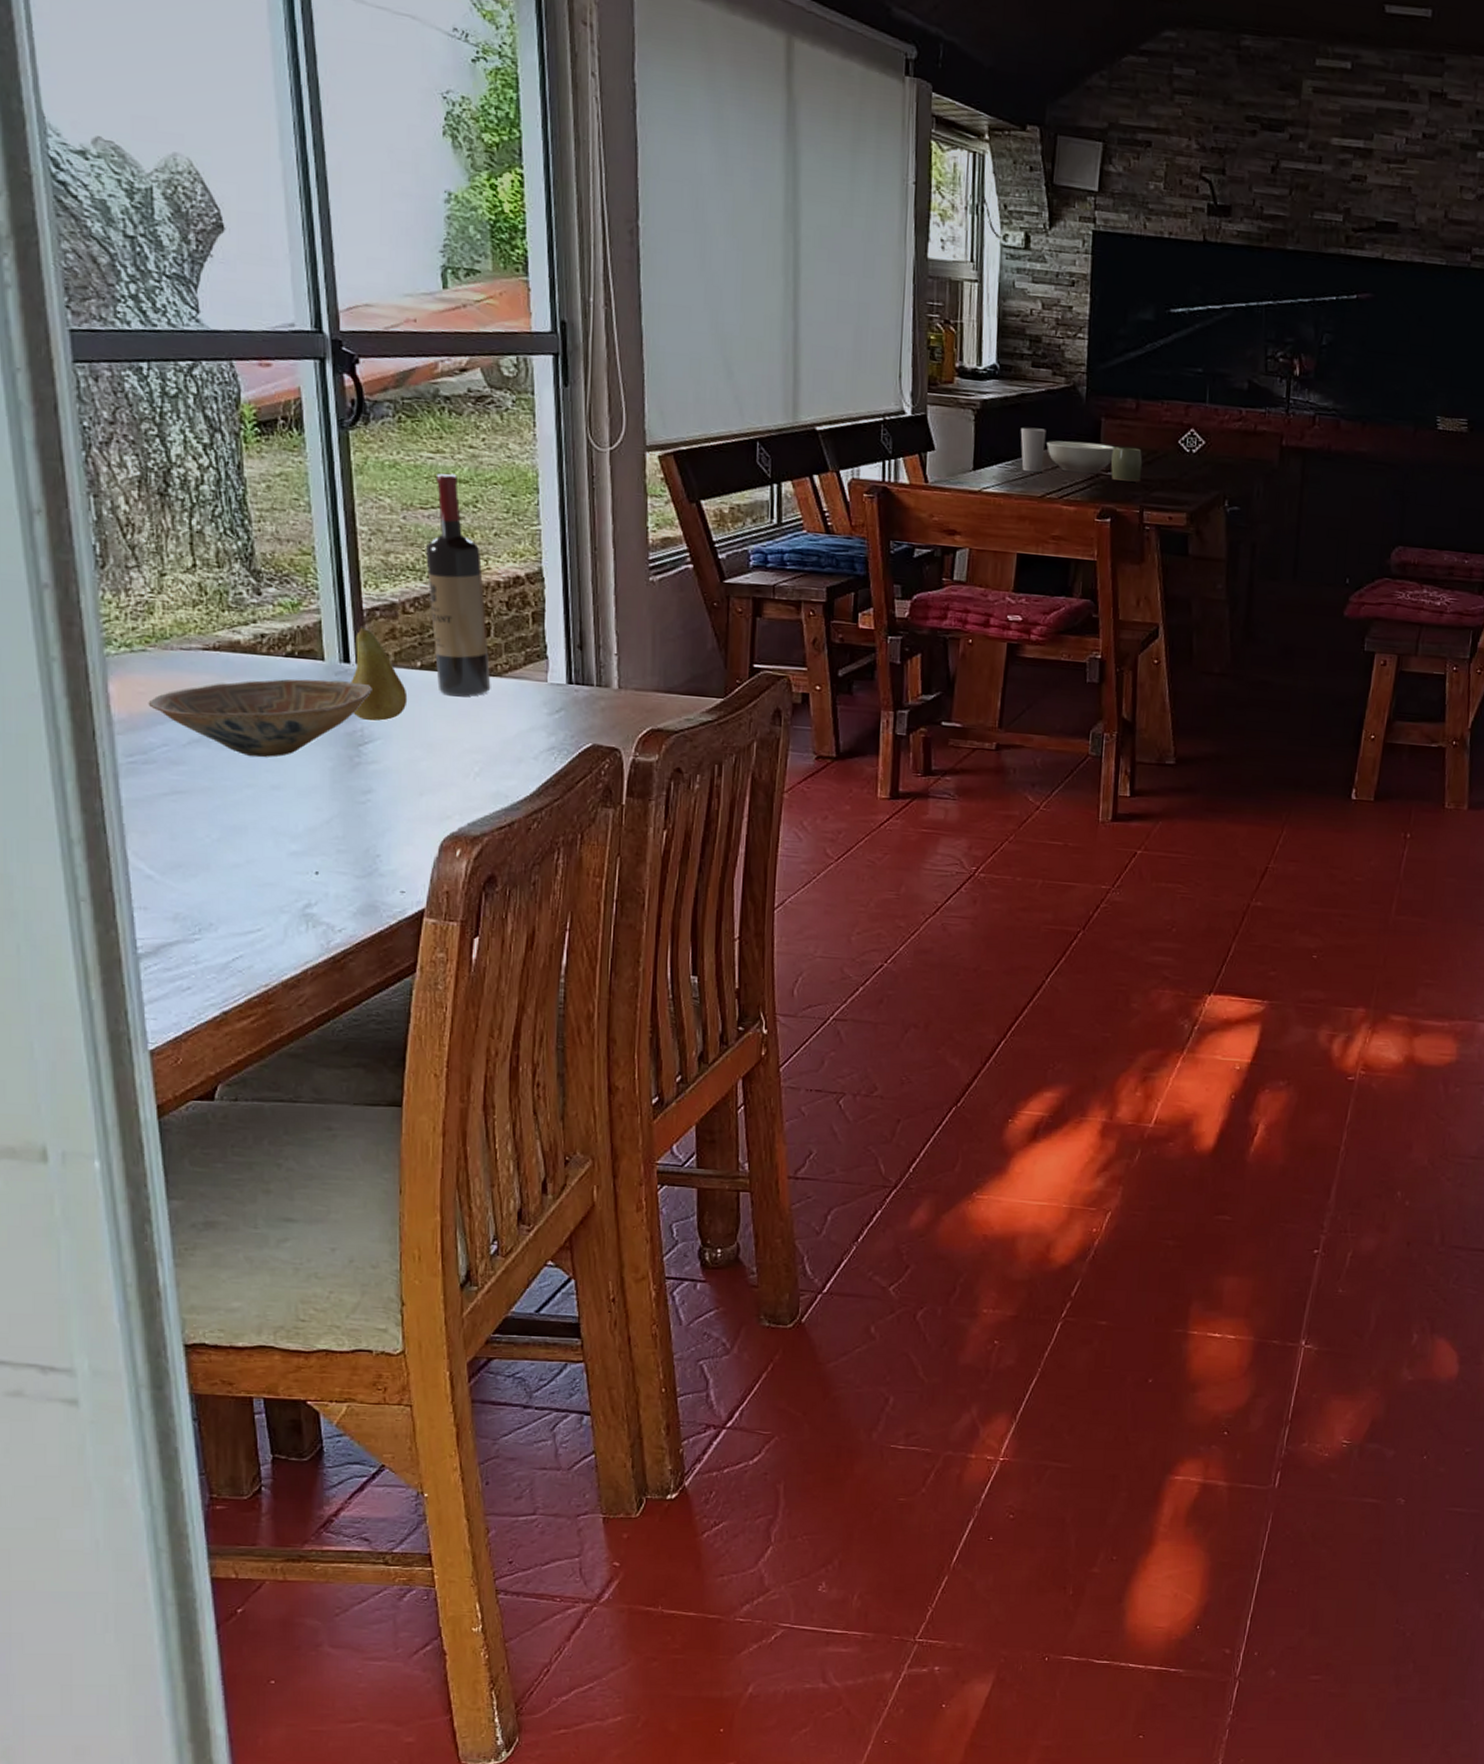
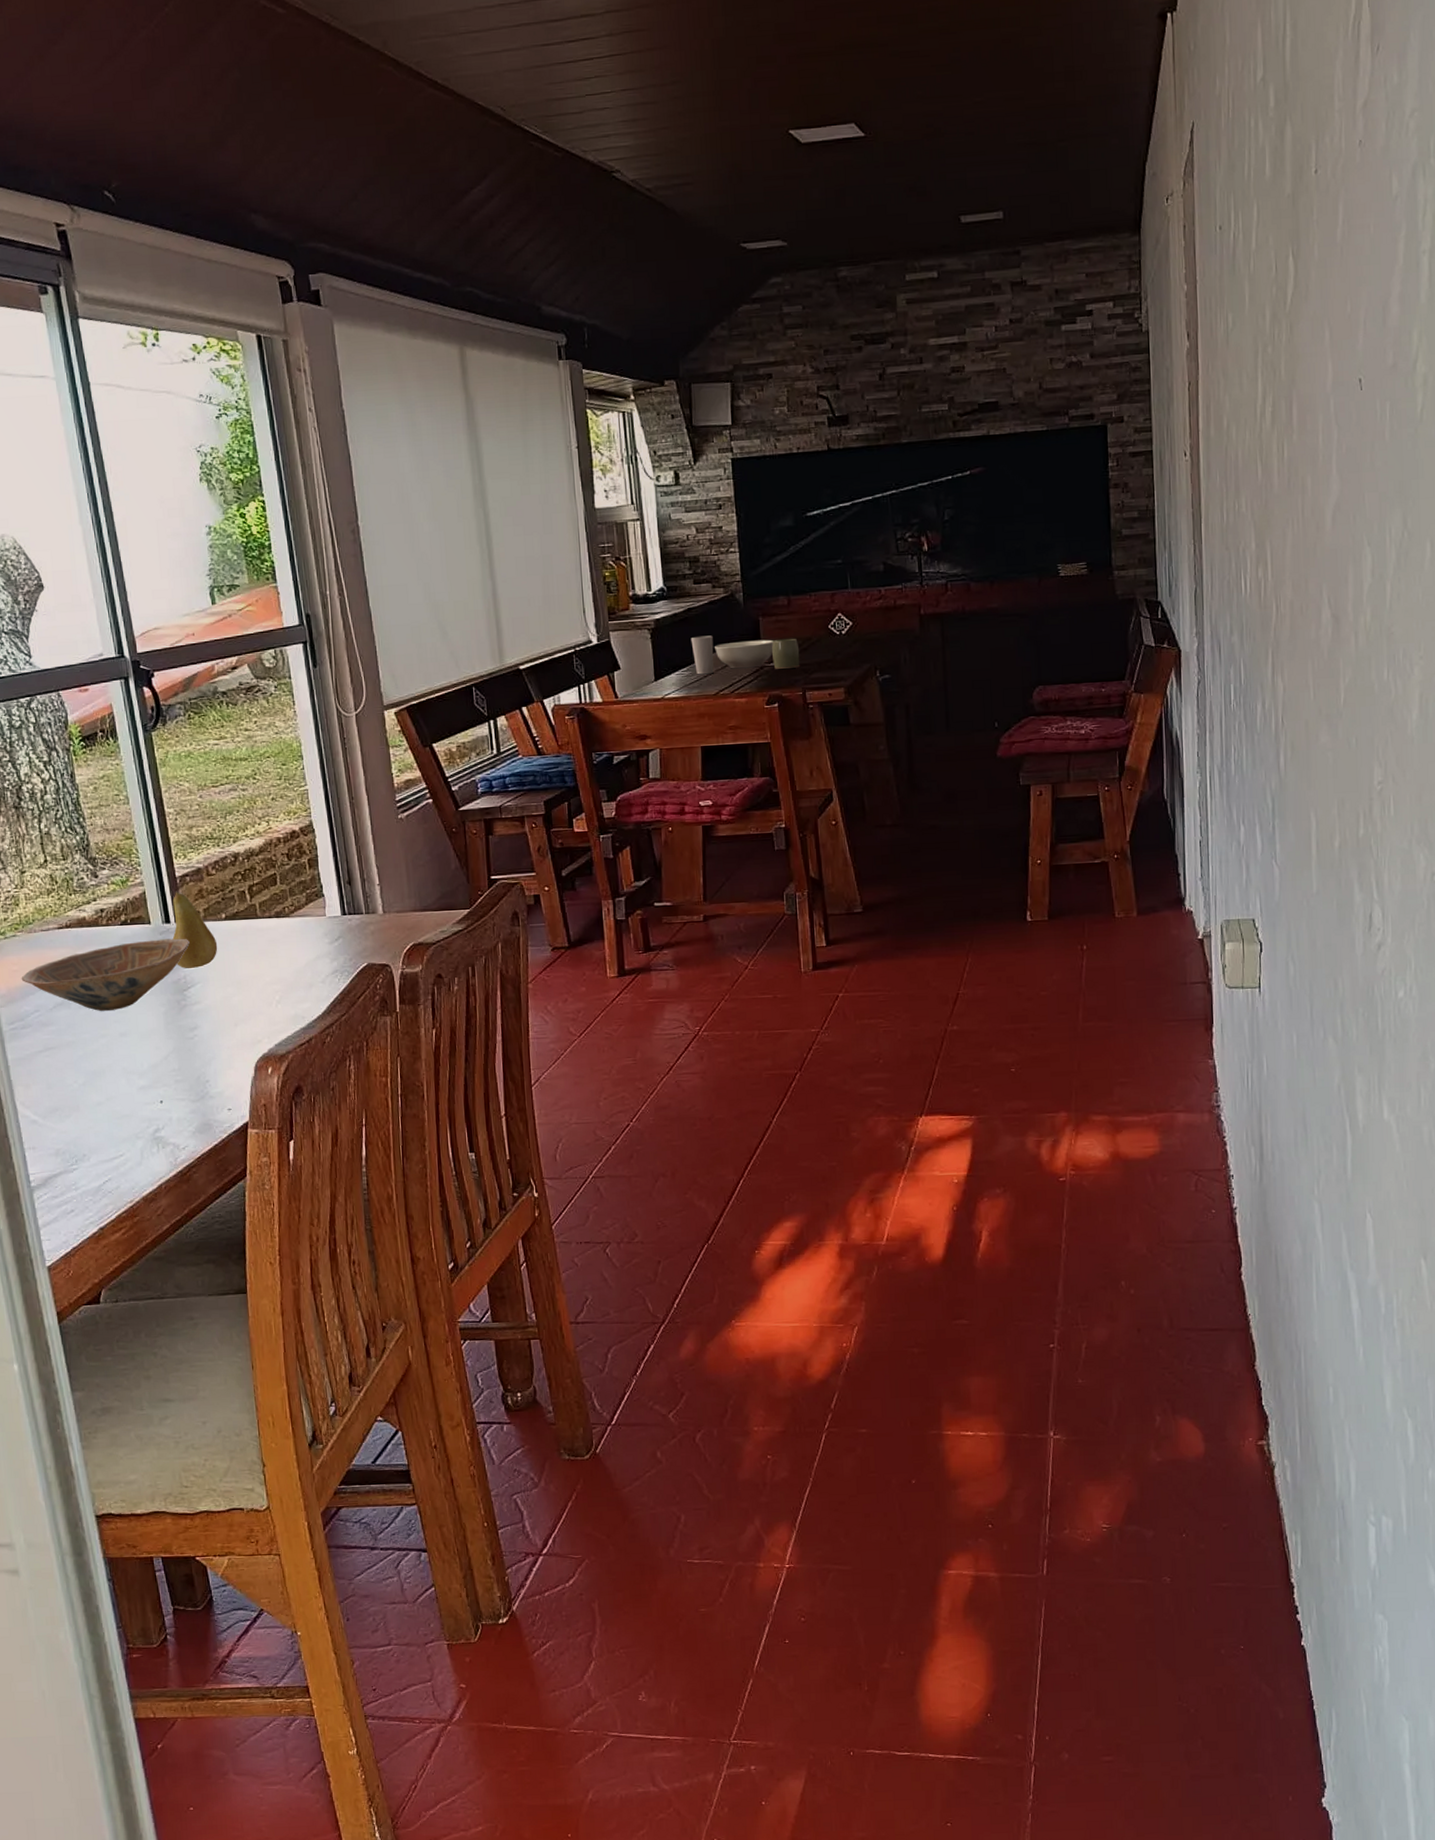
wine bottle: present [426,472,491,697] -> none [220,754,282,939]

